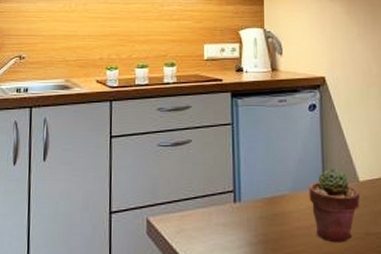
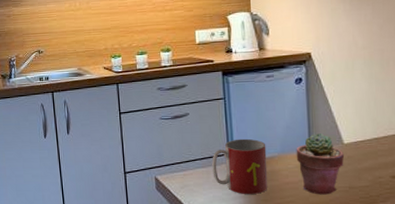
mug: none [215,172,278,243] -> present [212,138,268,195]

